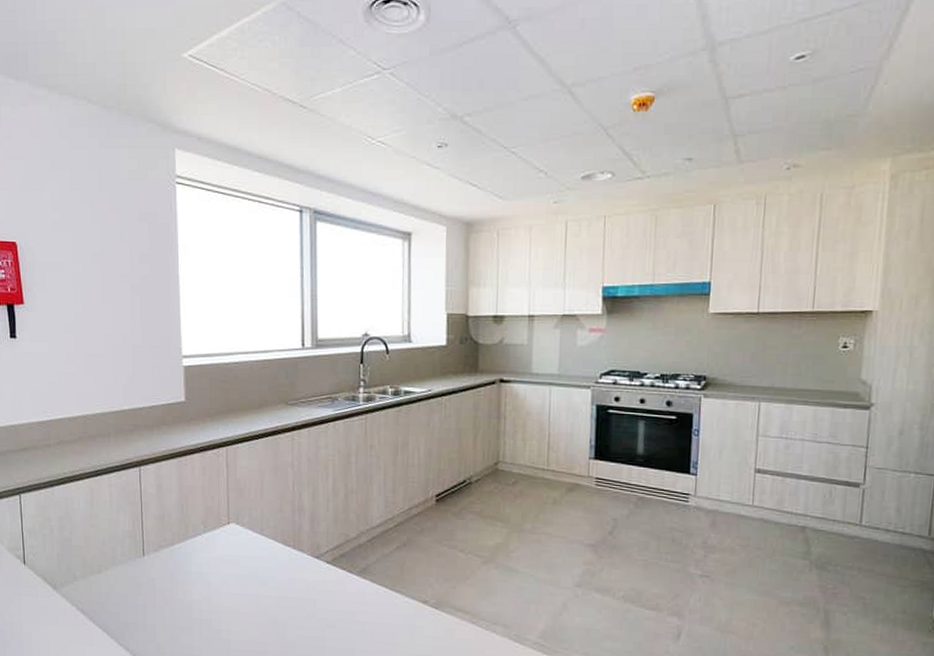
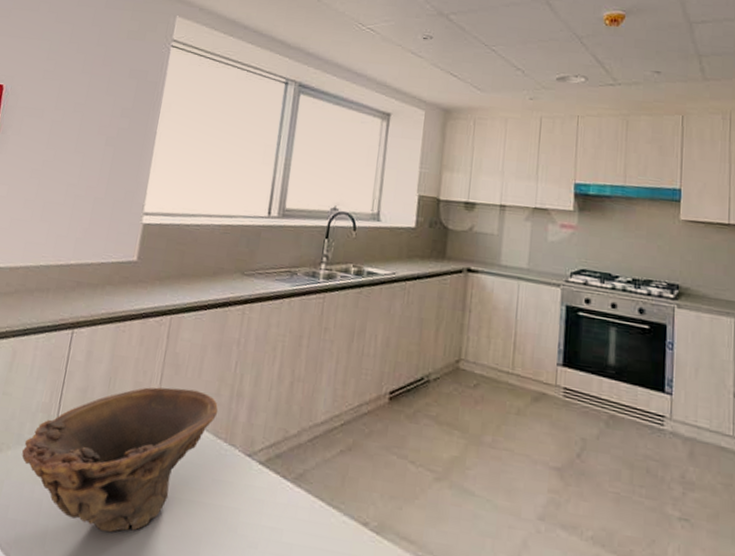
bowl: none [119,508,284,626] -> present [22,387,219,533]

